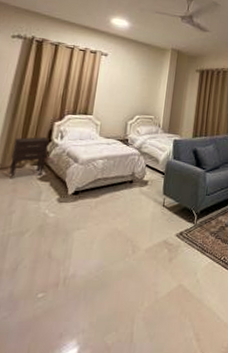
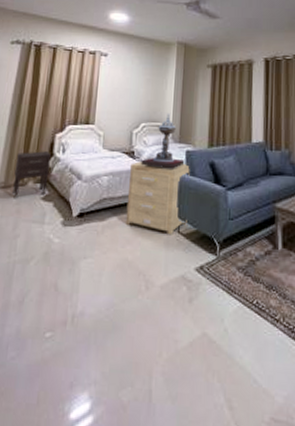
side table: none [117,148,176,209] -> present [125,161,190,236]
decorative urn: none [133,108,172,154] -> present [141,114,185,168]

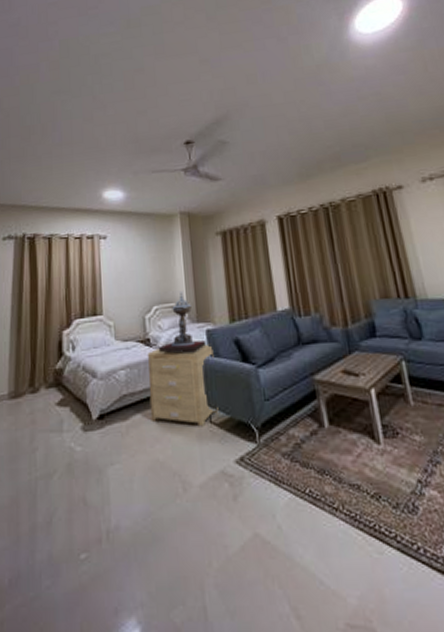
nightstand: present [12,151,51,199] -> none [24,351,61,409]

